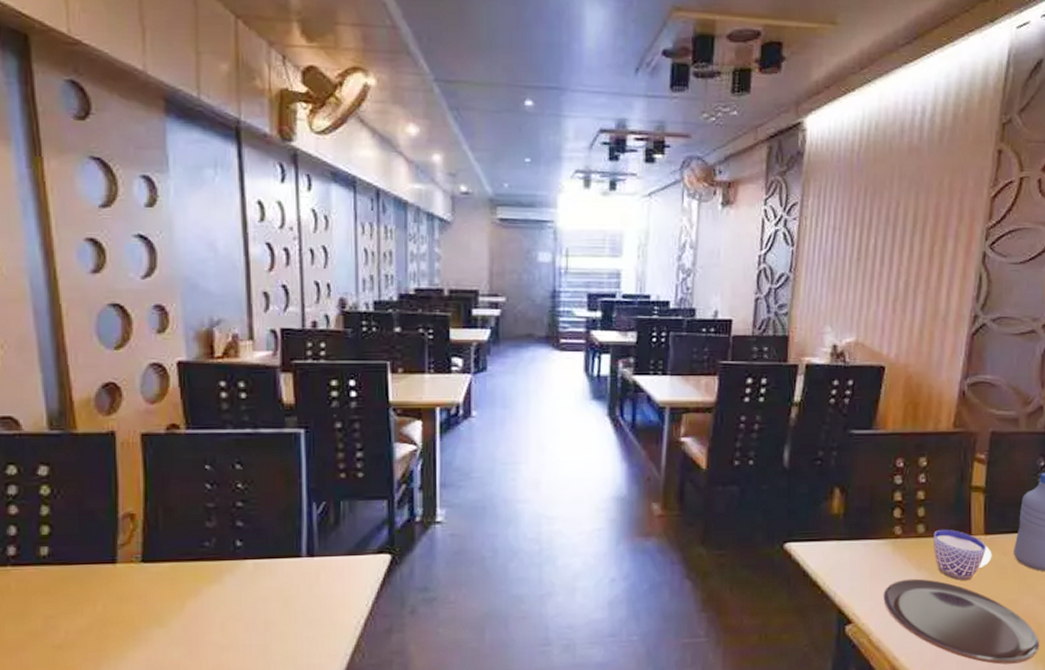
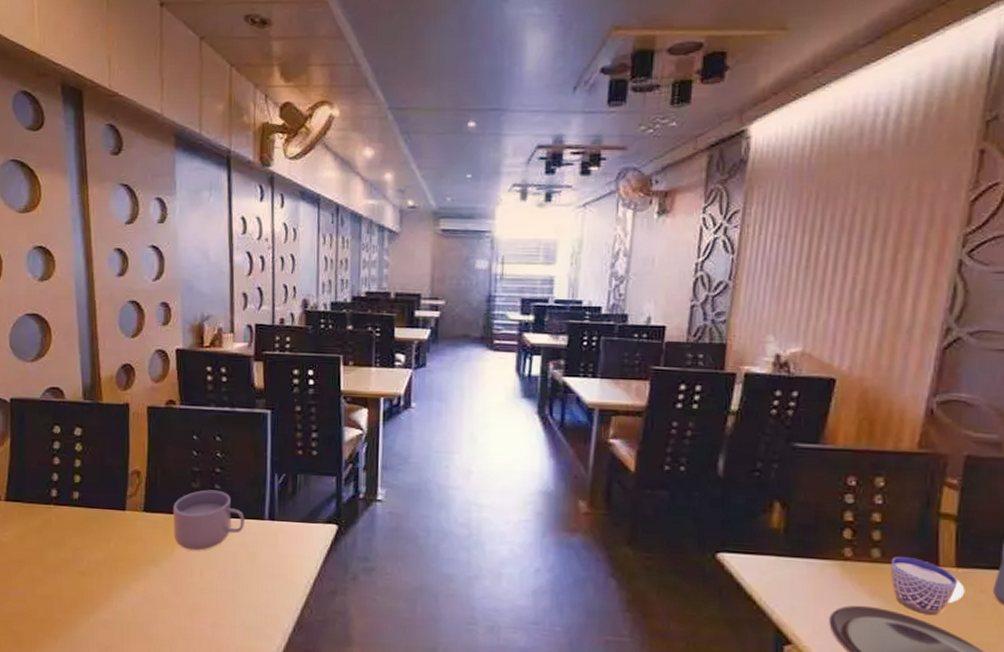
cup: none [181,528,276,603] -> present [173,490,245,551]

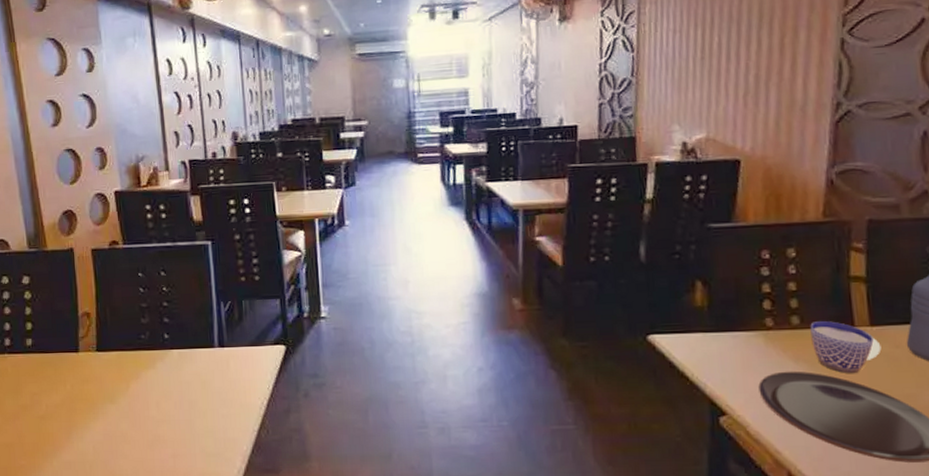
cup: present [173,490,245,551] -> none [124,323,196,384]

